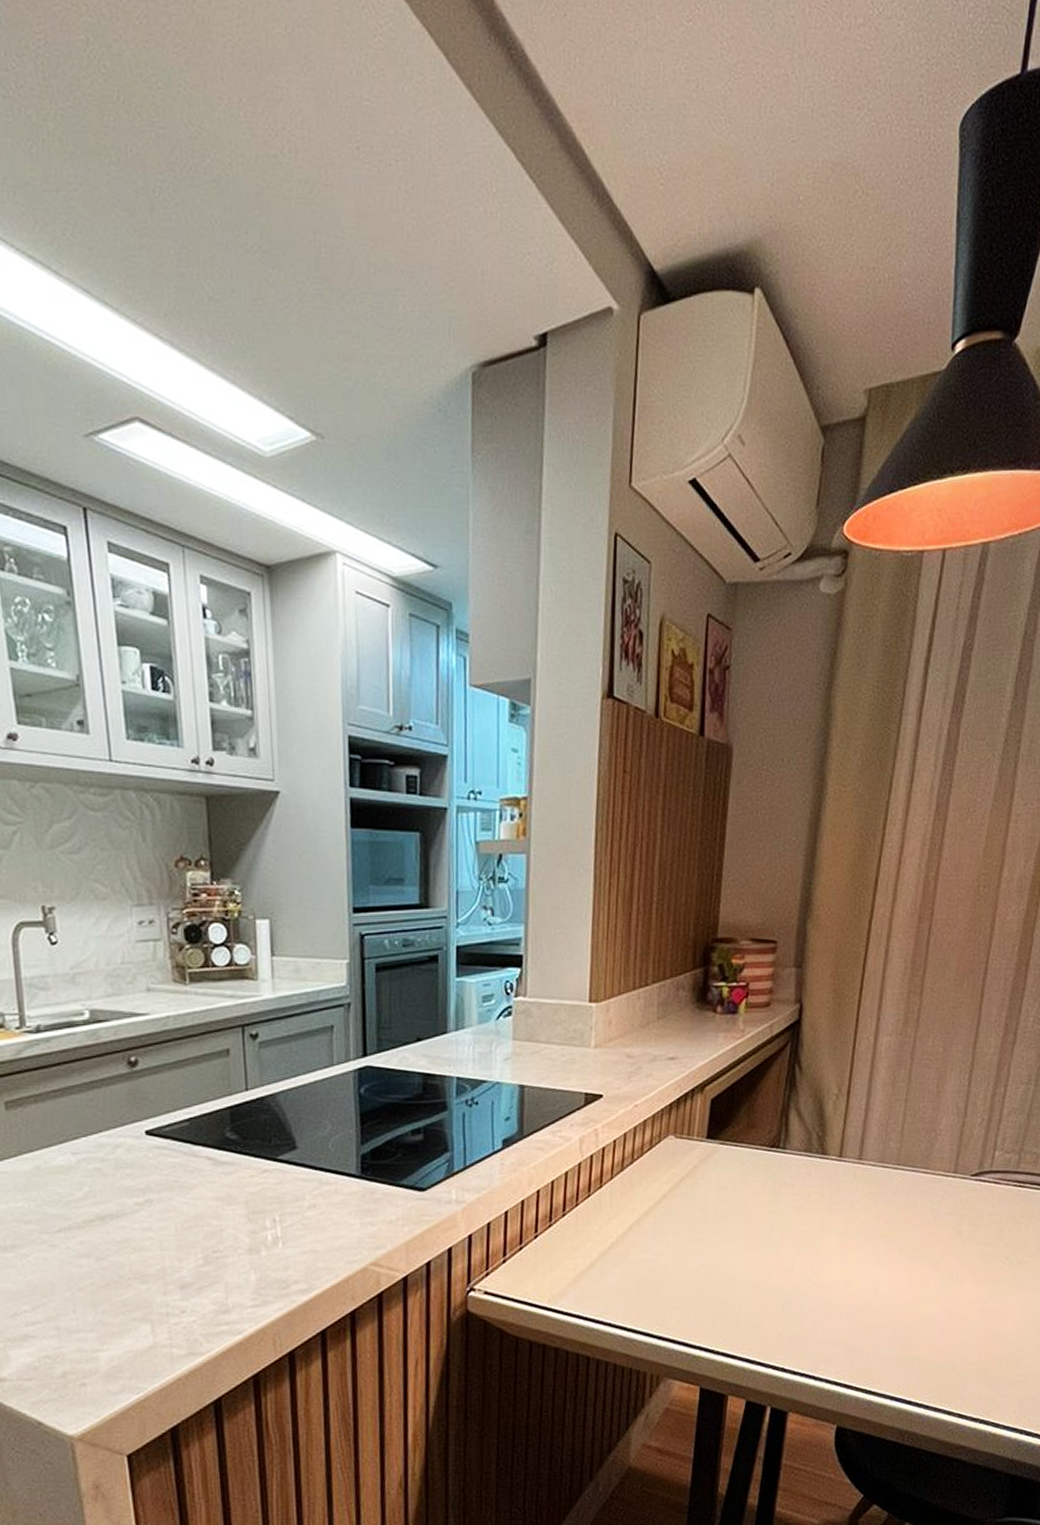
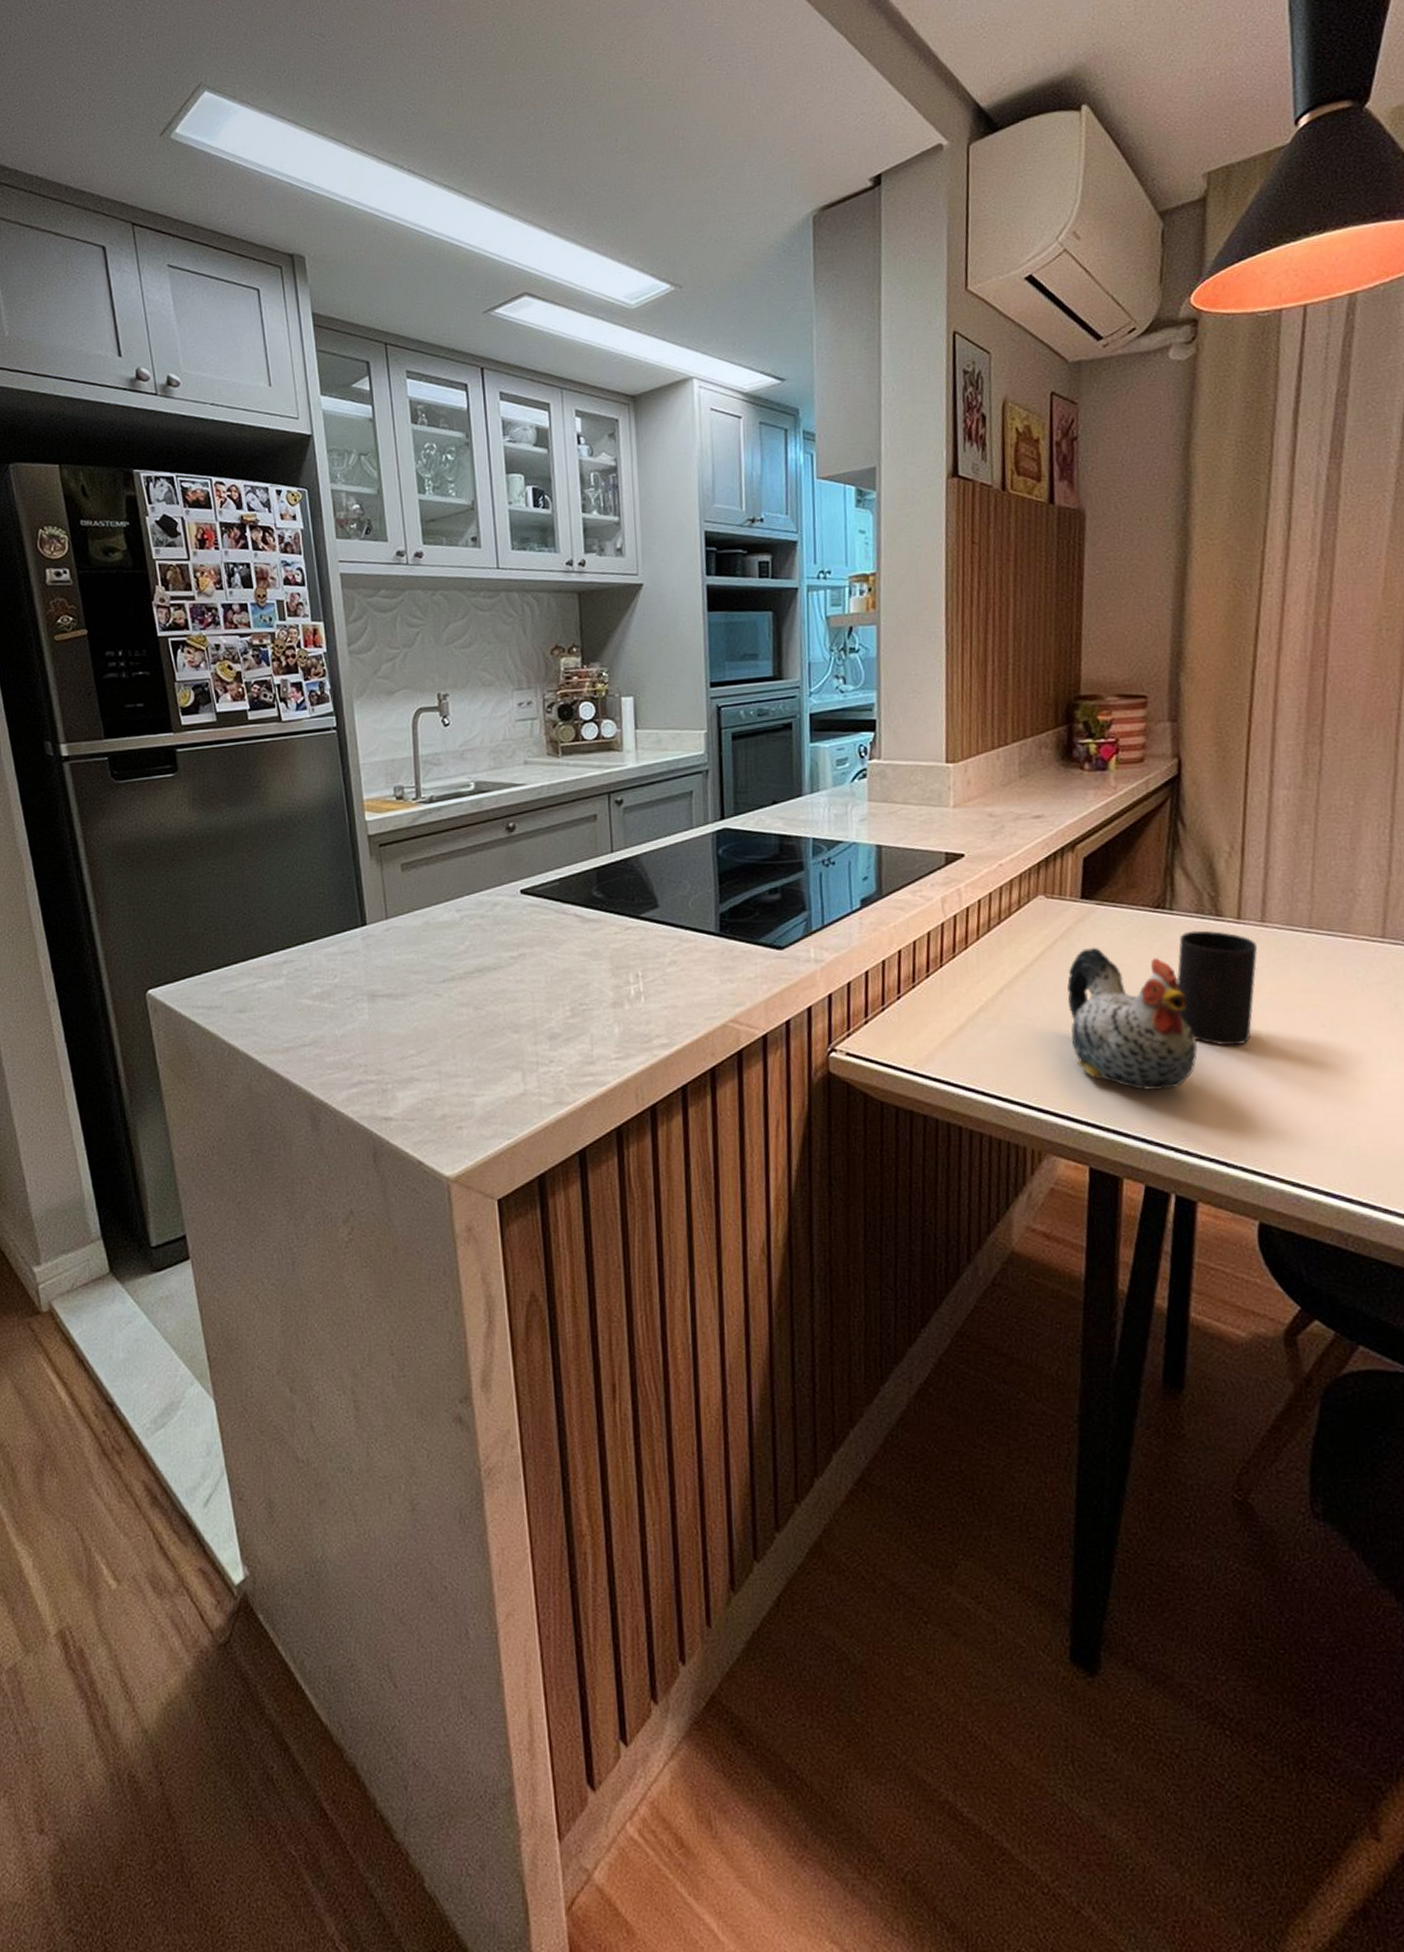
chicken figurine: none [689,1184,797,1316] -> present [1067,947,1197,1091]
cup: none [784,1167,854,1273] -> present [1176,930,1258,1046]

